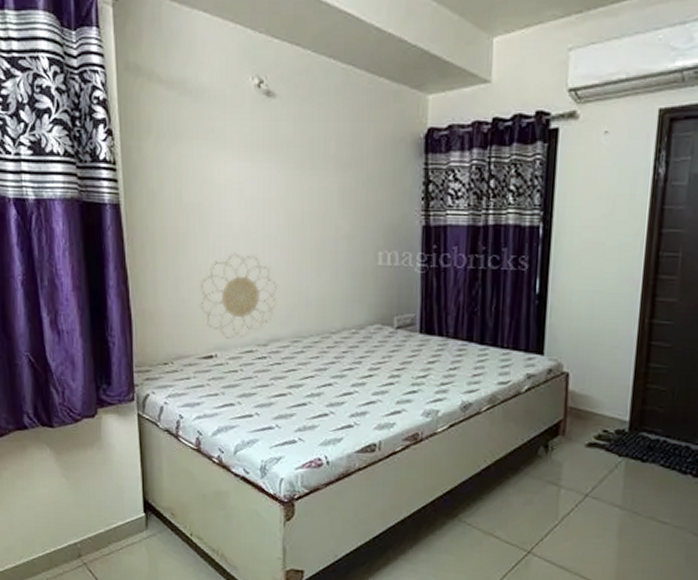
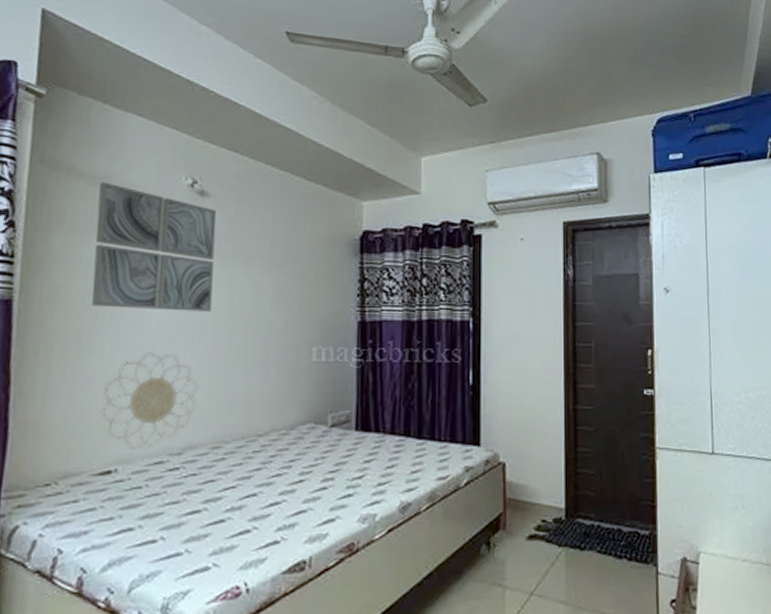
wall art: none [177,86,285,216] -> present [91,182,217,312]

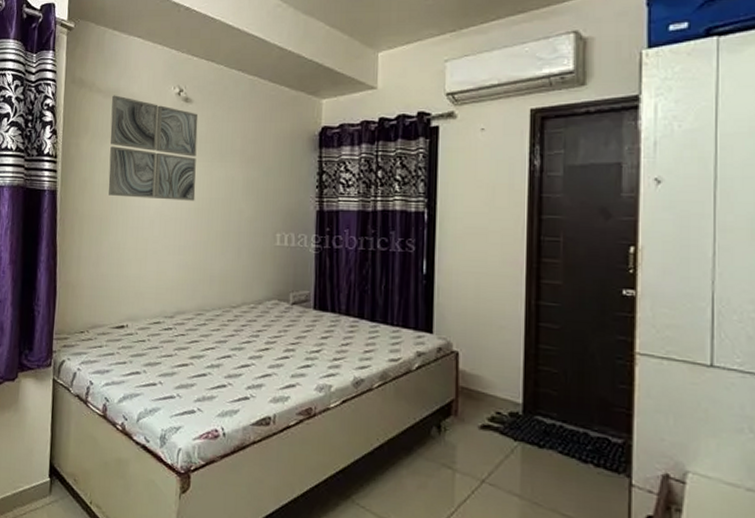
decorative wall piece: present [100,351,198,449] -> none [116,233,185,310]

